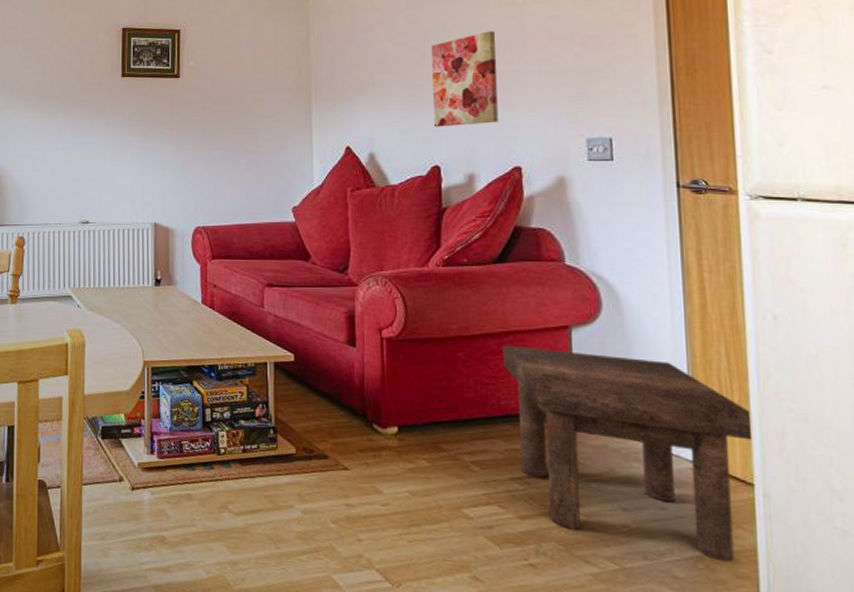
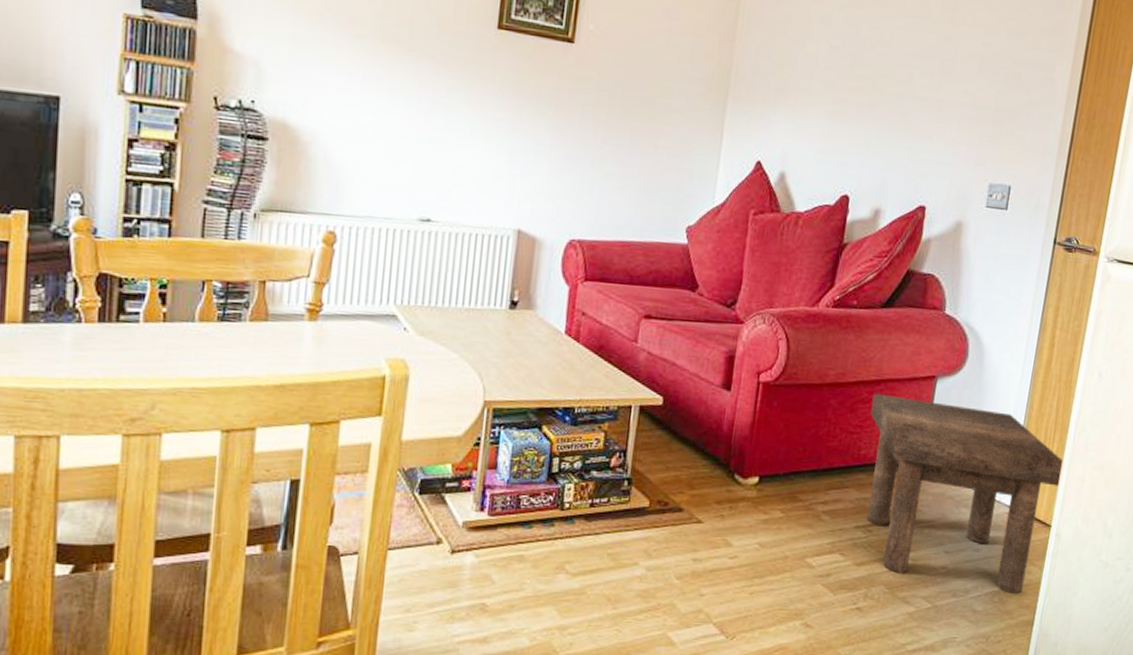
wall art: present [432,31,498,127] -> none [851,48,930,155]

